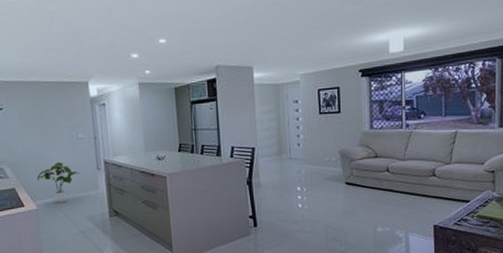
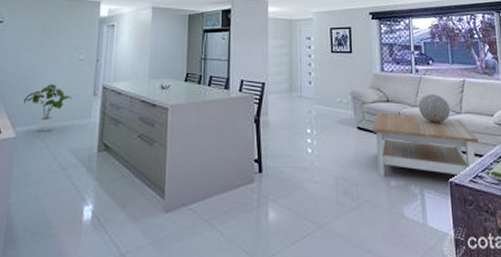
coffee table: none [360,167,467,224] -> present [372,112,479,176]
decorative sphere: none [407,147,440,175] -> present [418,94,450,123]

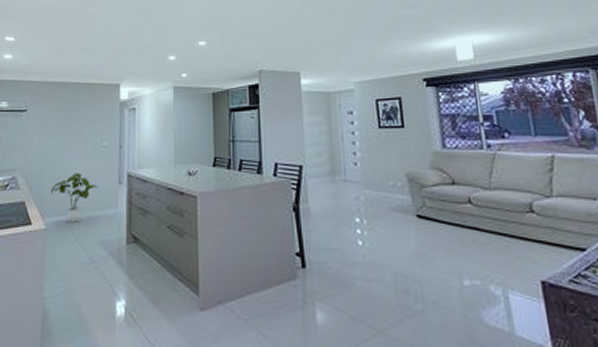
coffee table: present [372,112,479,176] -> none [436,196,579,275]
decorative sphere: present [418,94,450,123] -> none [493,174,537,209]

